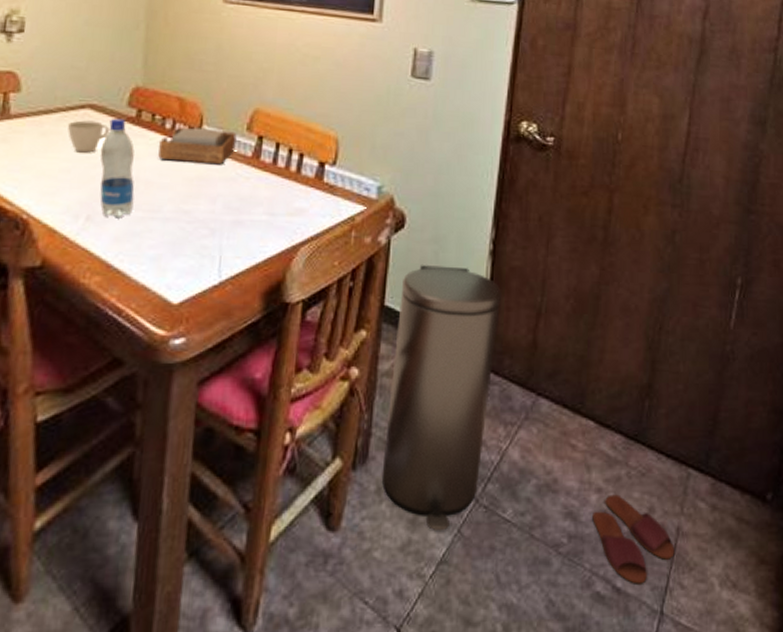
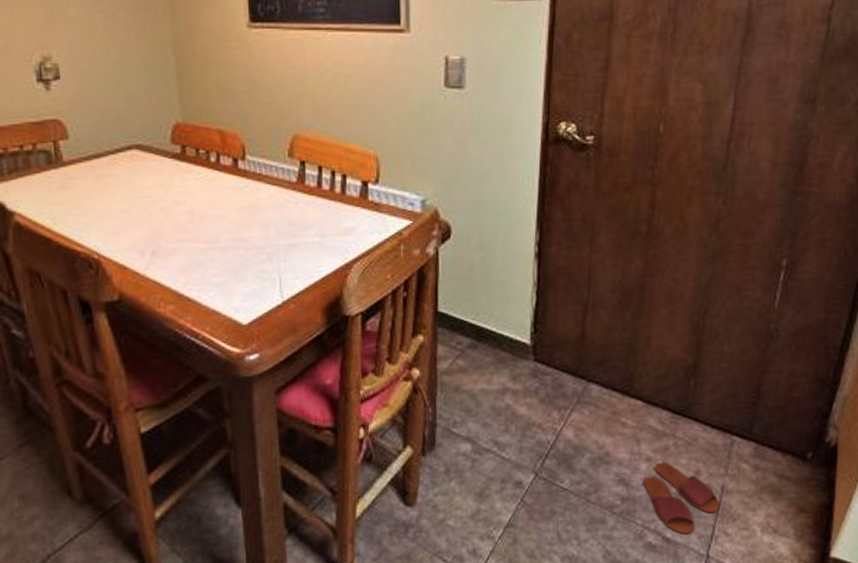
cup: present [67,120,110,153] -> none [119,161,159,192]
bottle: present [99,118,135,219] -> none [153,156,193,251]
napkin holder: present [158,127,237,165] -> none [207,158,280,193]
pedal bin: present [381,265,502,530] -> none [448,270,549,501]

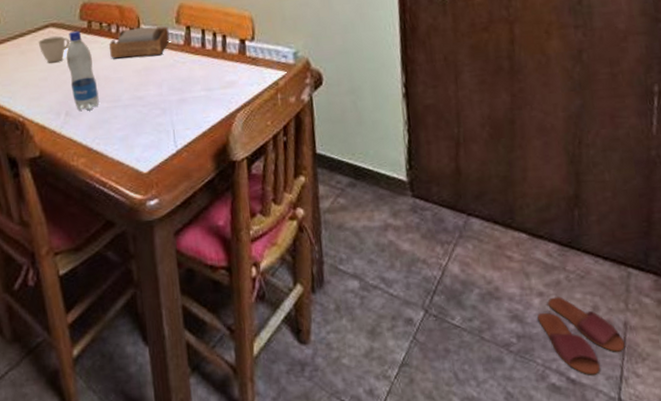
cup: none [119,161,159,192] -> present [39,36,71,63]
bottle: none [153,156,193,251] -> present [66,30,99,111]
napkin holder: none [207,158,280,193] -> present [109,26,170,59]

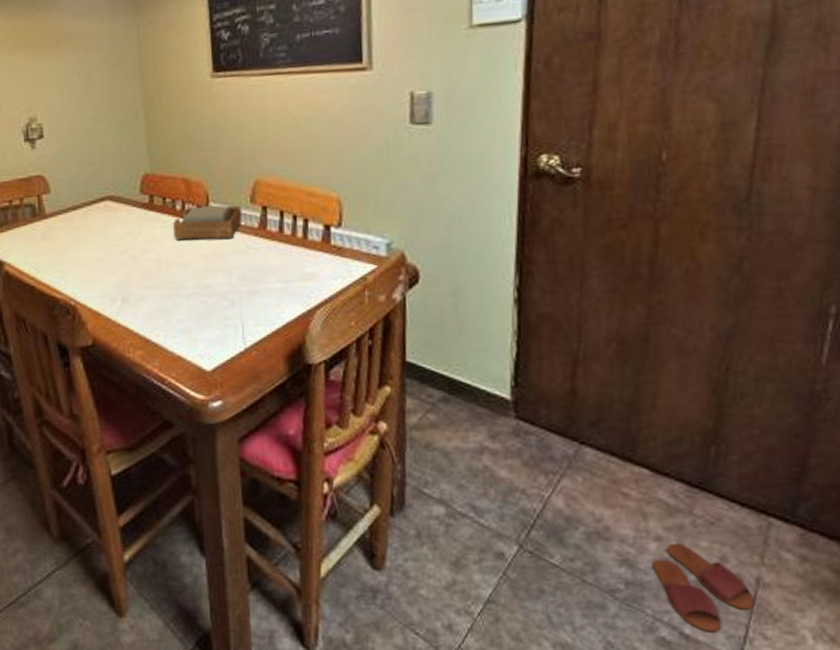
cup: present [39,36,71,63] -> none [94,211,129,242]
bottle: present [66,30,99,111] -> none [123,205,160,298]

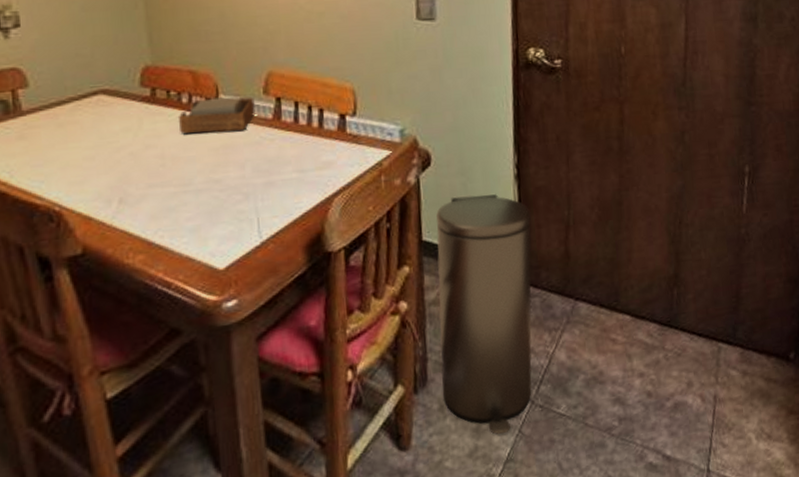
pedal bin: none [419,318,532,572] -> present [436,194,532,434]
slippers: present [652,543,754,632] -> none [638,375,714,450]

